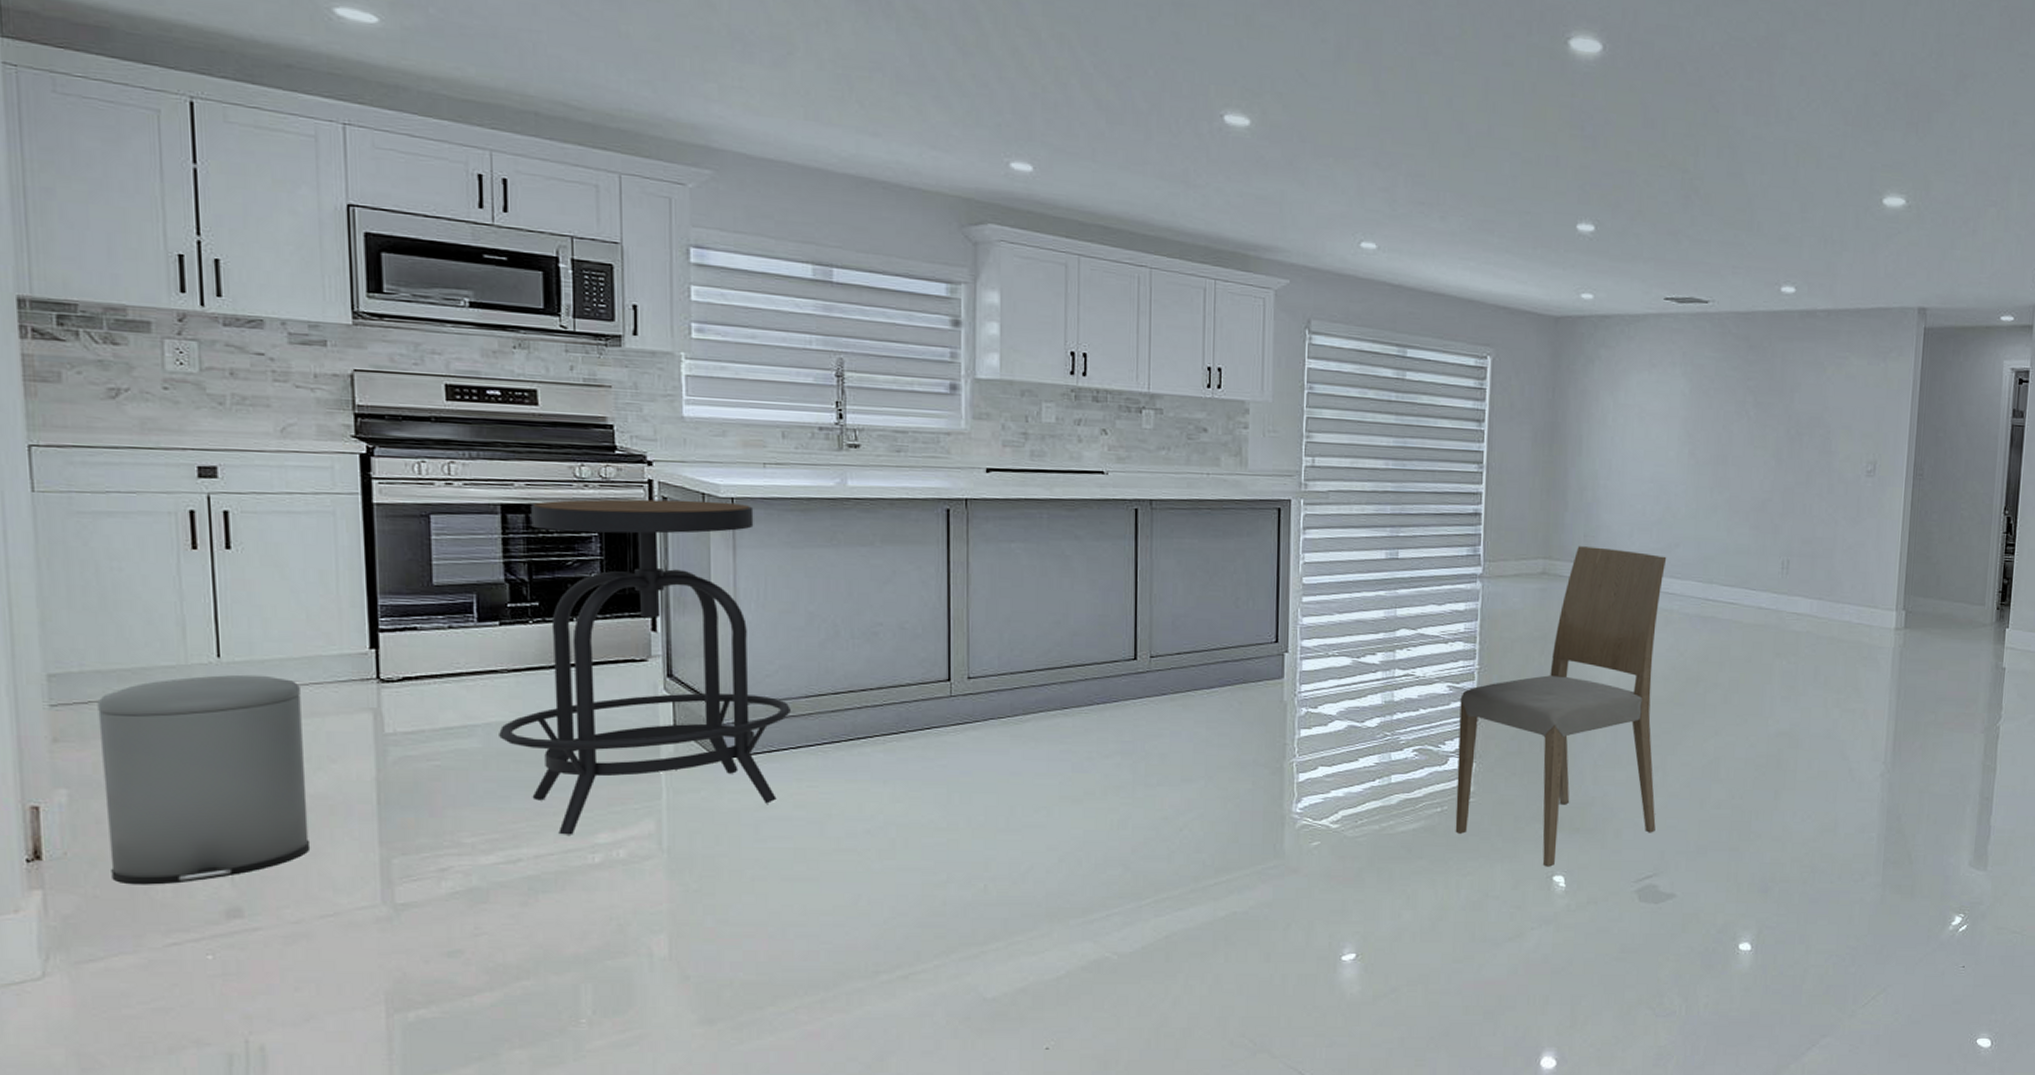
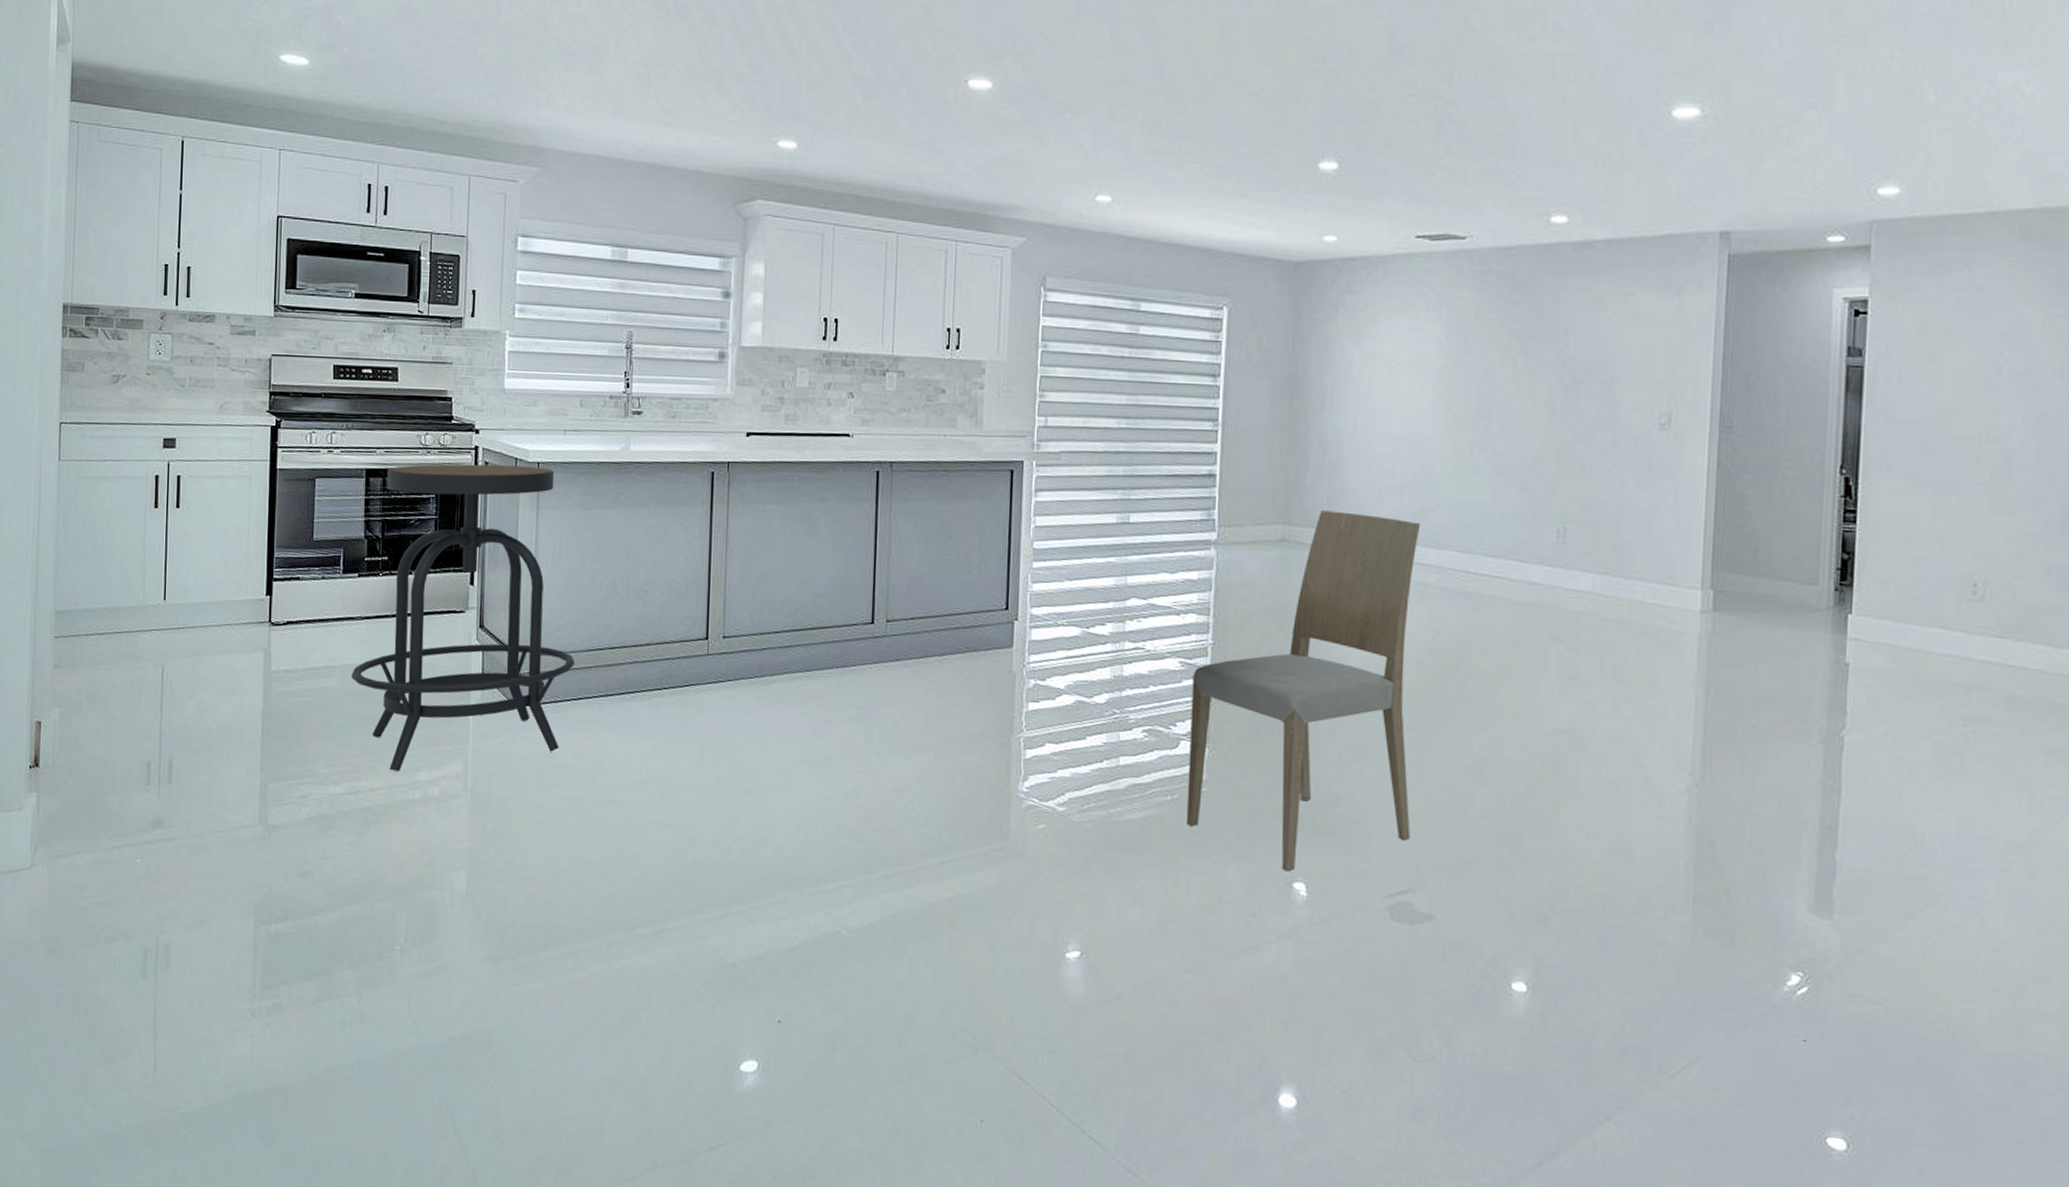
pedal bin: present [97,674,309,885] -> none [81,615,216,794]

